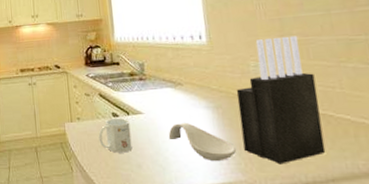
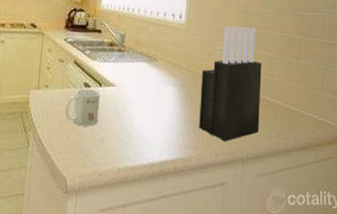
spoon rest: present [168,122,237,162] -> none [135,97,193,138]

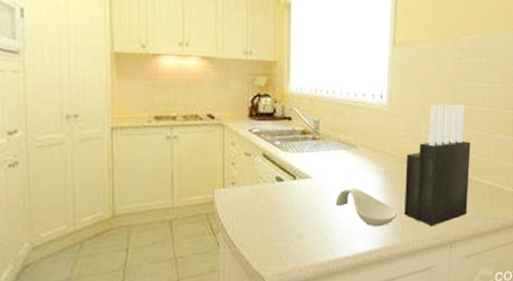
mug: present [64,88,101,126] -> none [256,182,295,223]
spoon rest: none [135,97,193,138] -> present [335,187,398,227]

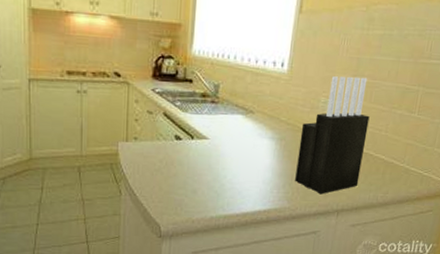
spoon rest: present [335,187,398,227] -> none [229,151,289,190]

